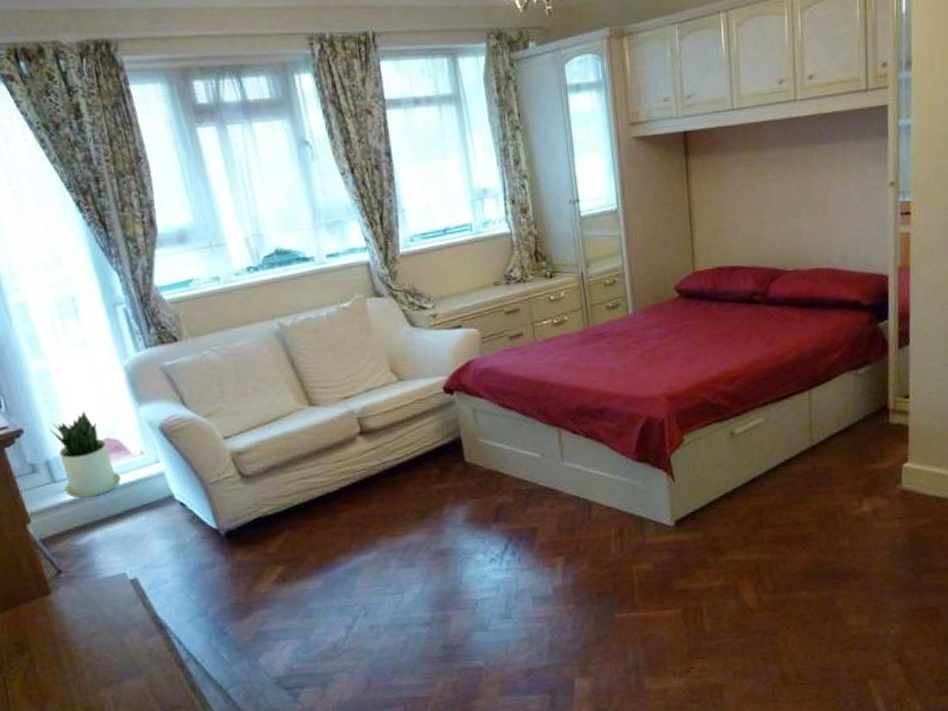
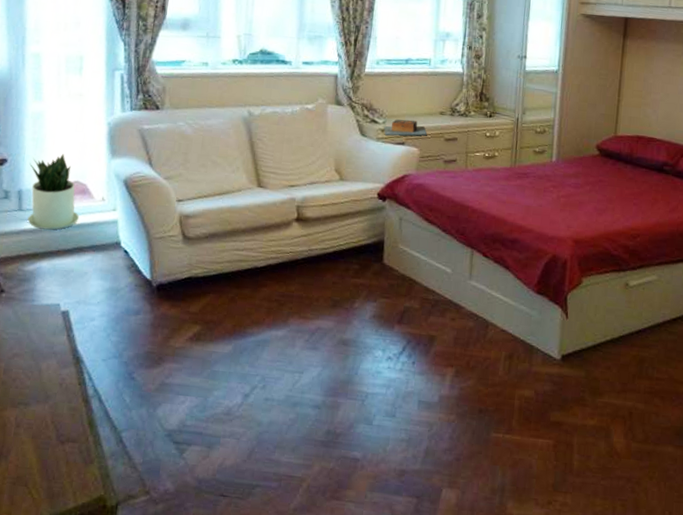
wooden box: none [434,297,485,322] -> present [383,119,427,137]

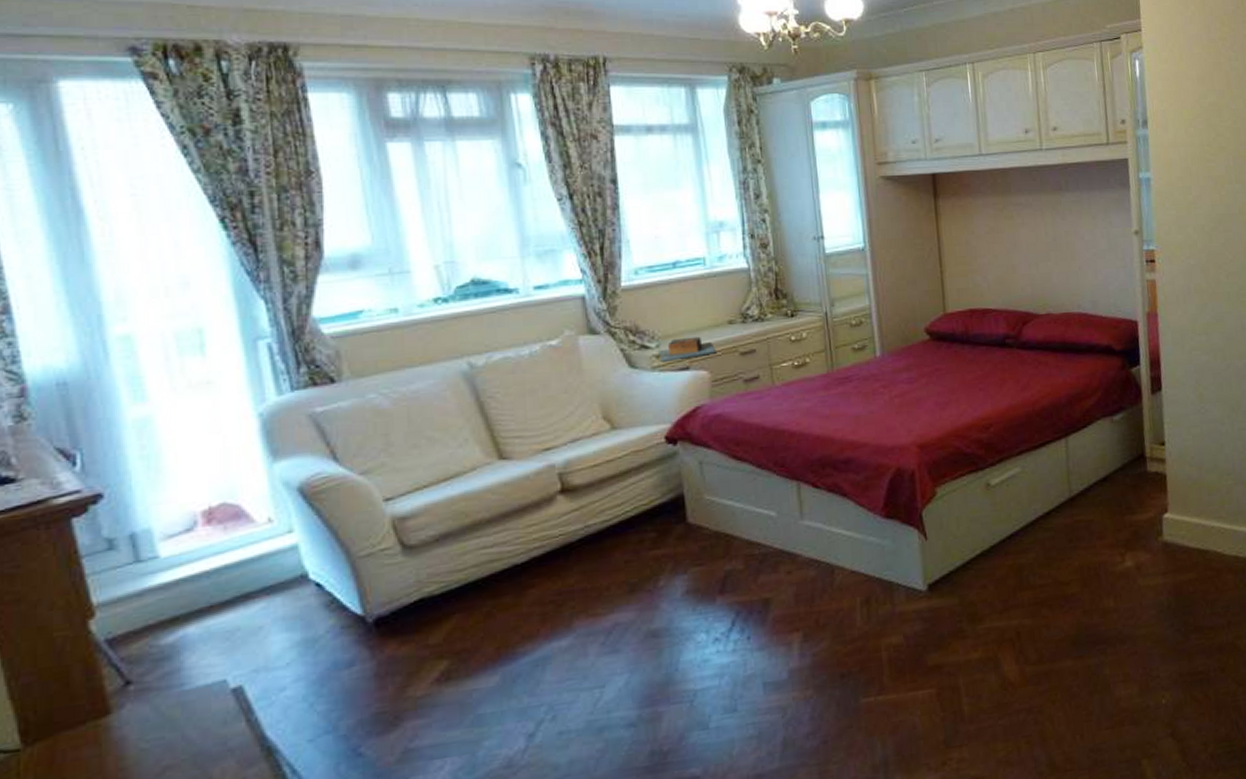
planter: present [27,154,79,230] -> none [142,469,236,582]

